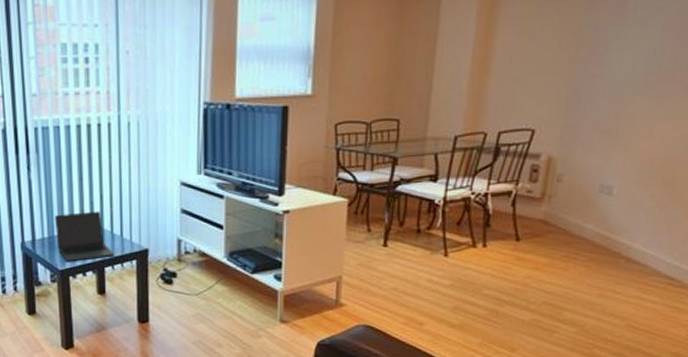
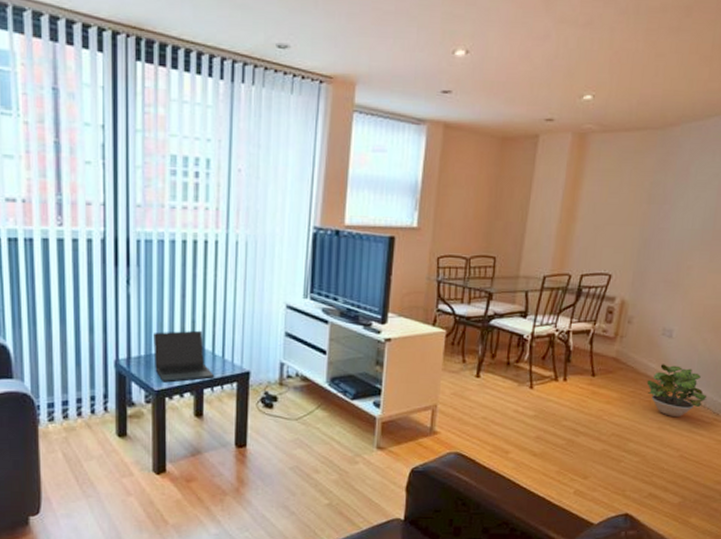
potted plant: none [582,224,659,283] -> present [646,364,707,418]

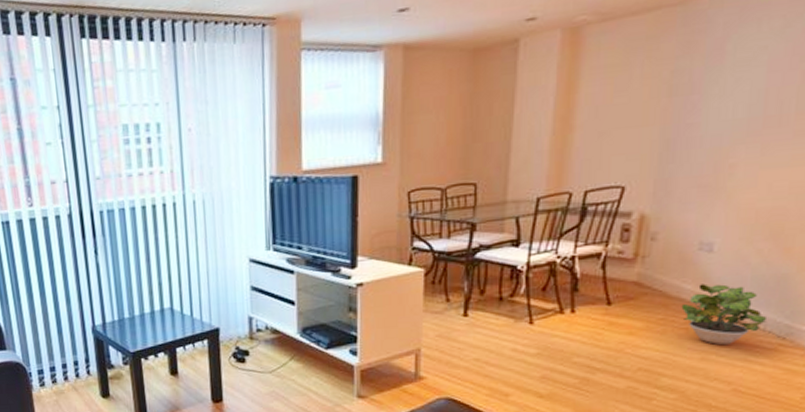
laptop: present [154,330,214,381] -> none [124,291,184,343]

